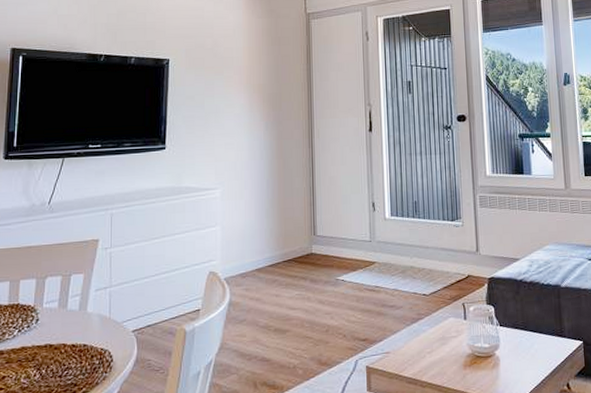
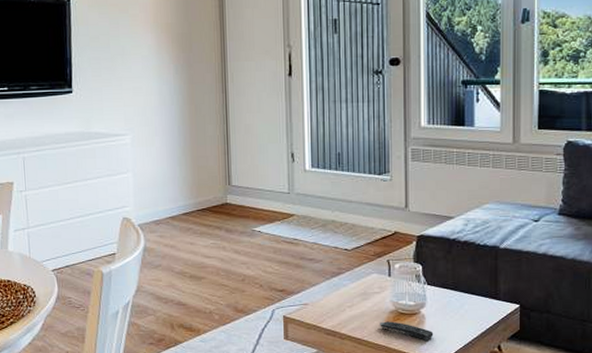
remote control: none [458,365,508,383] -> present [380,321,434,340]

